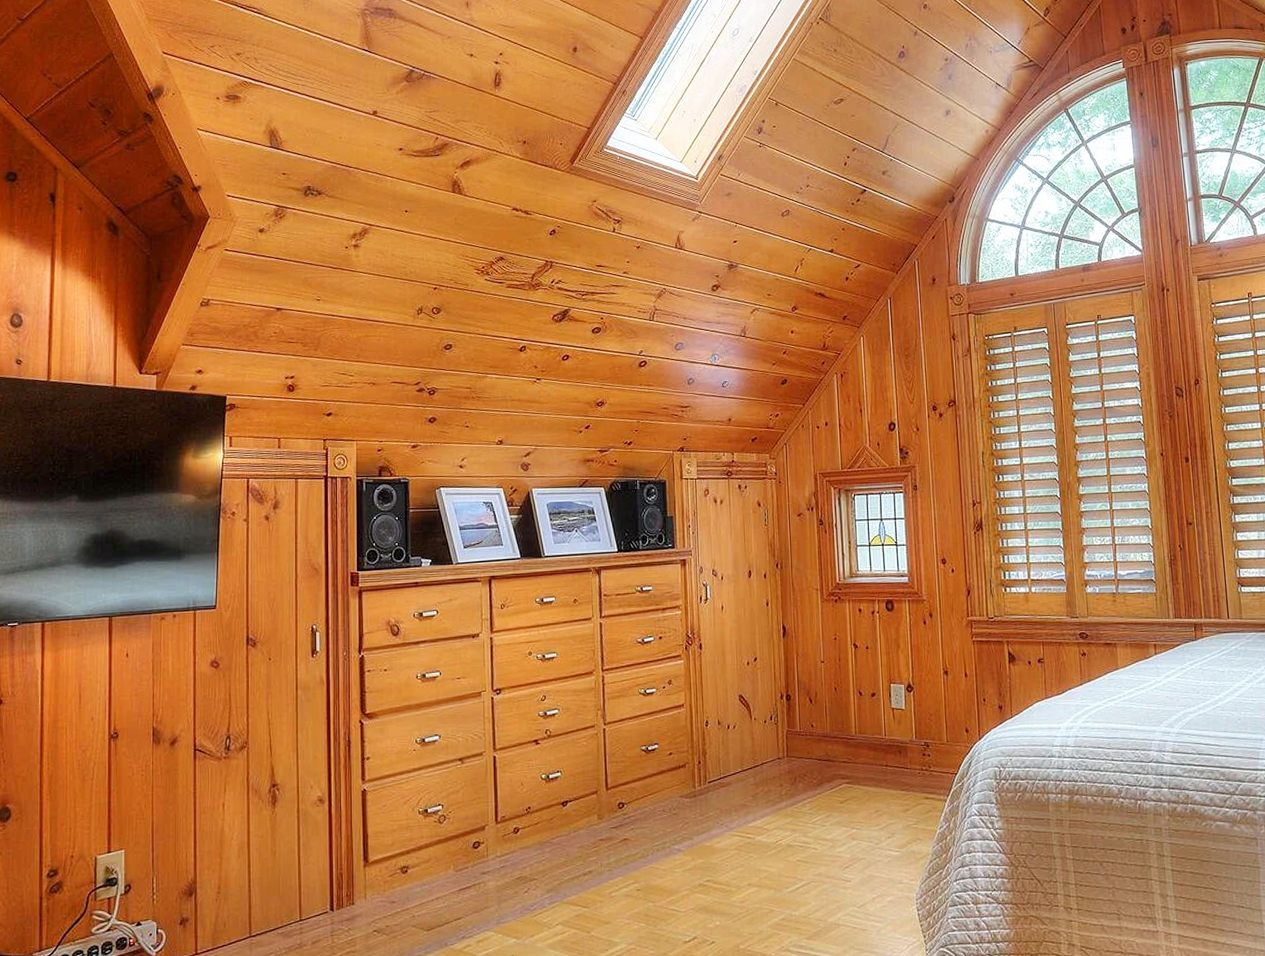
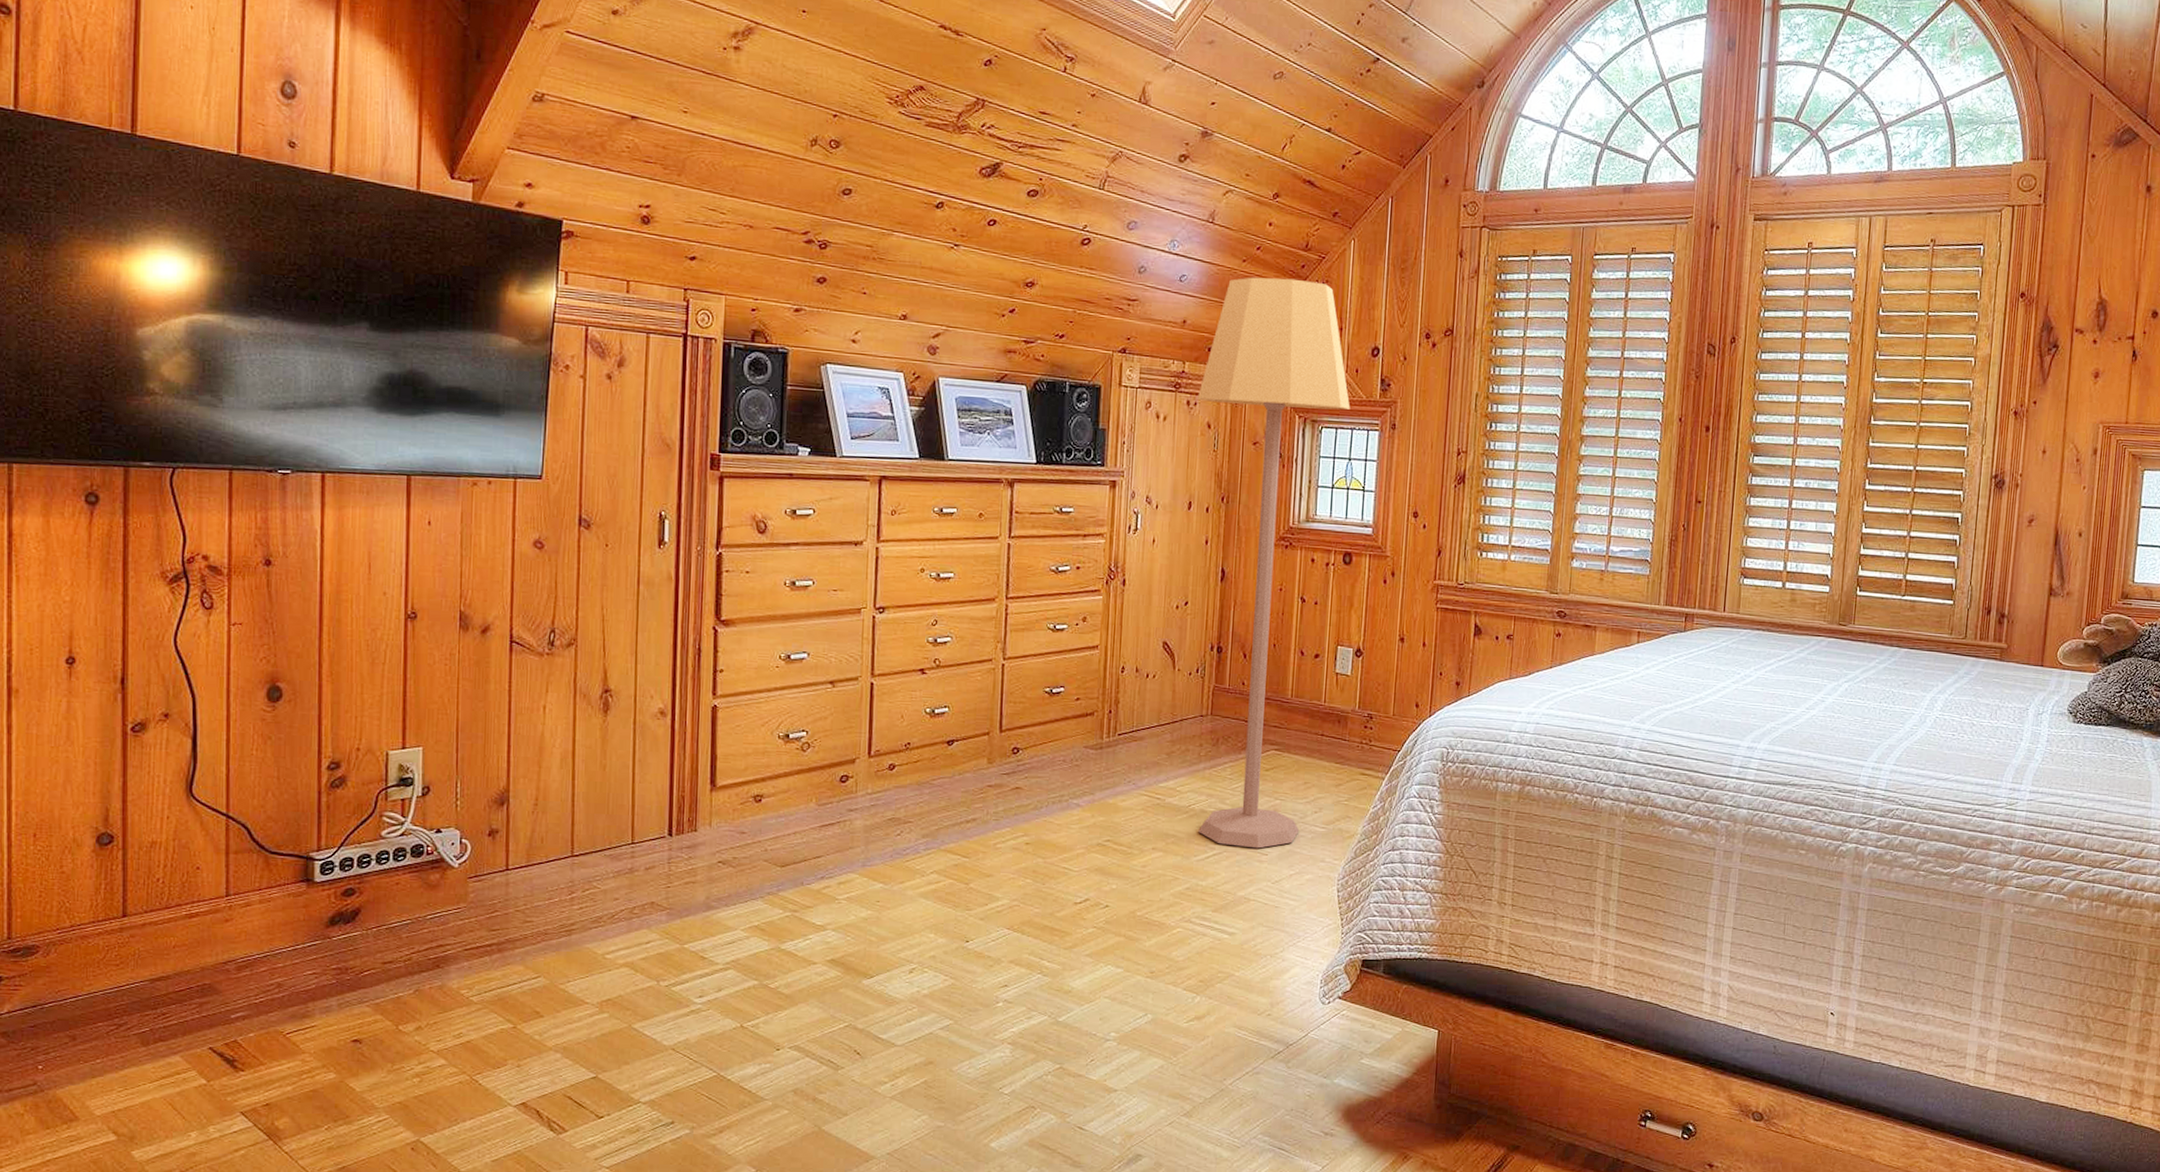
lamp: none [747,374,877,876] -> present [1198,277,1351,849]

